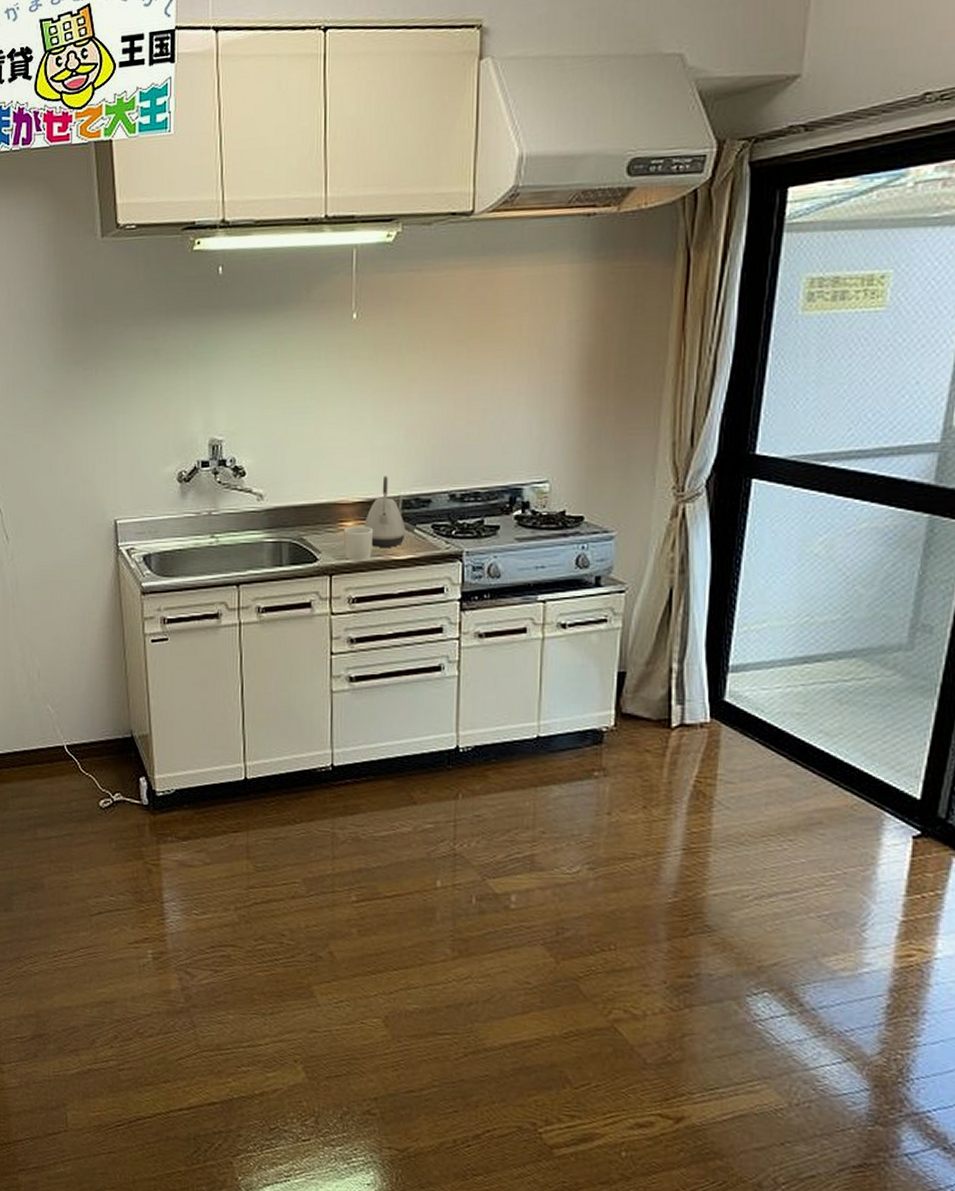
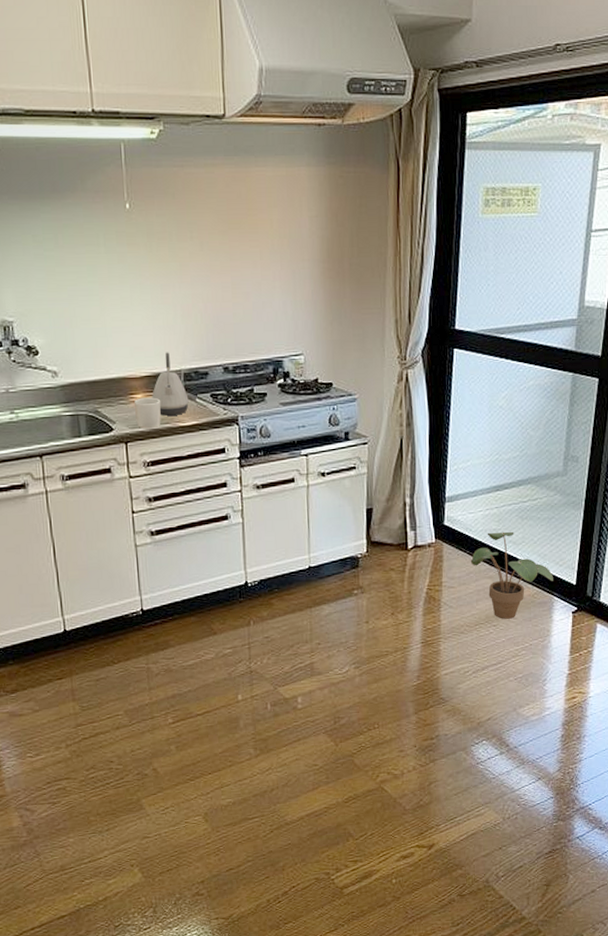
potted plant: none [759,716,885,834] -> present [470,531,553,619]

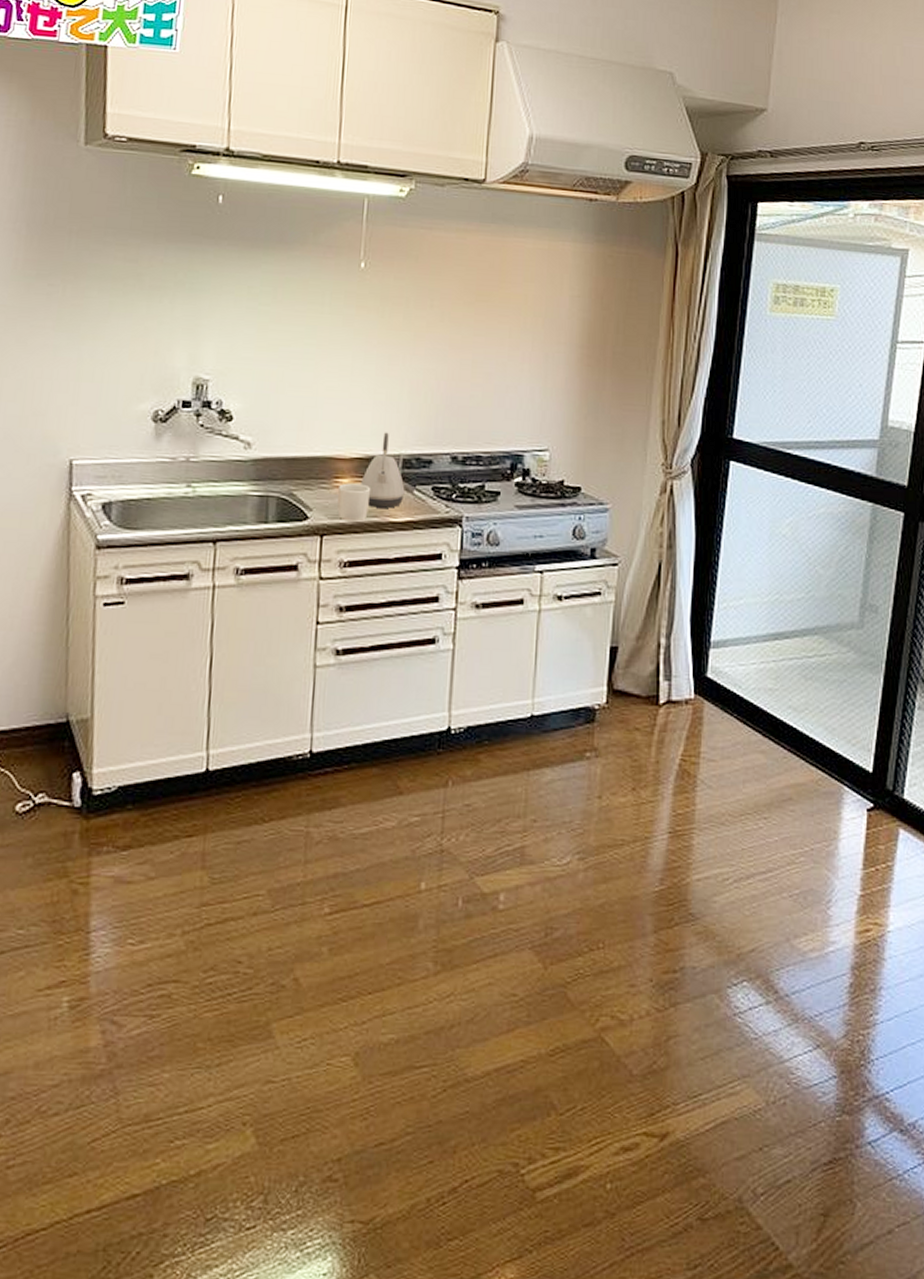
potted plant: present [470,531,553,619] -> none [738,692,843,811]

